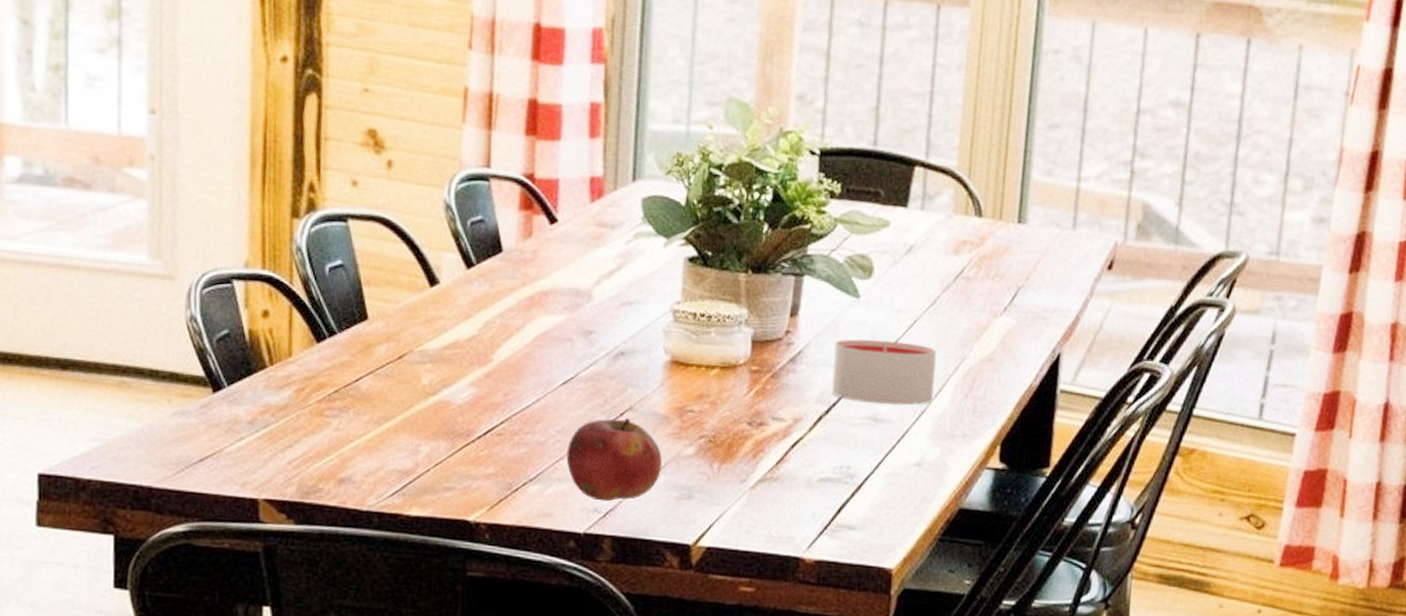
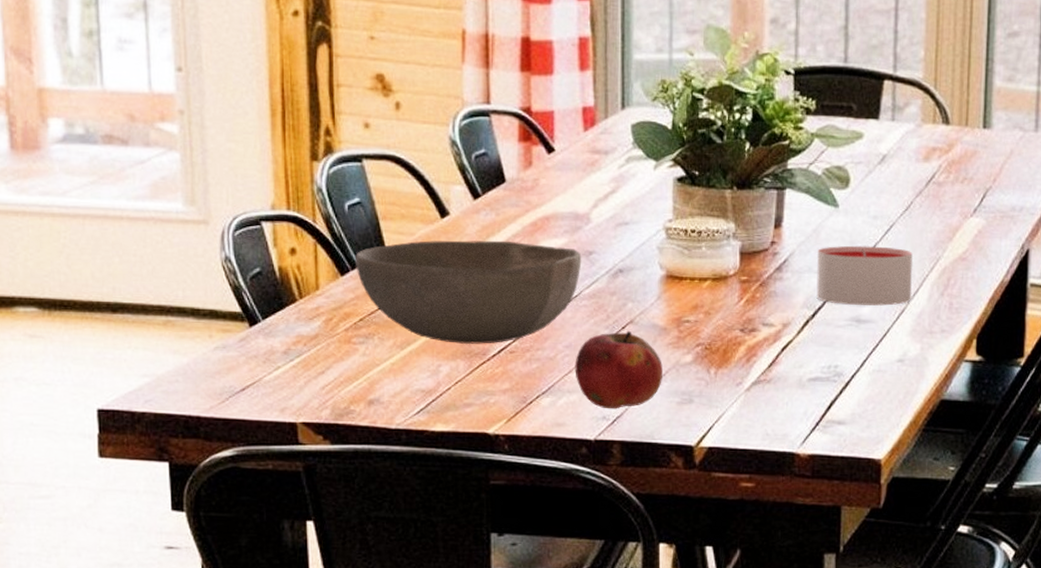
bowl: none [333,310,581,425] -> present [356,240,582,344]

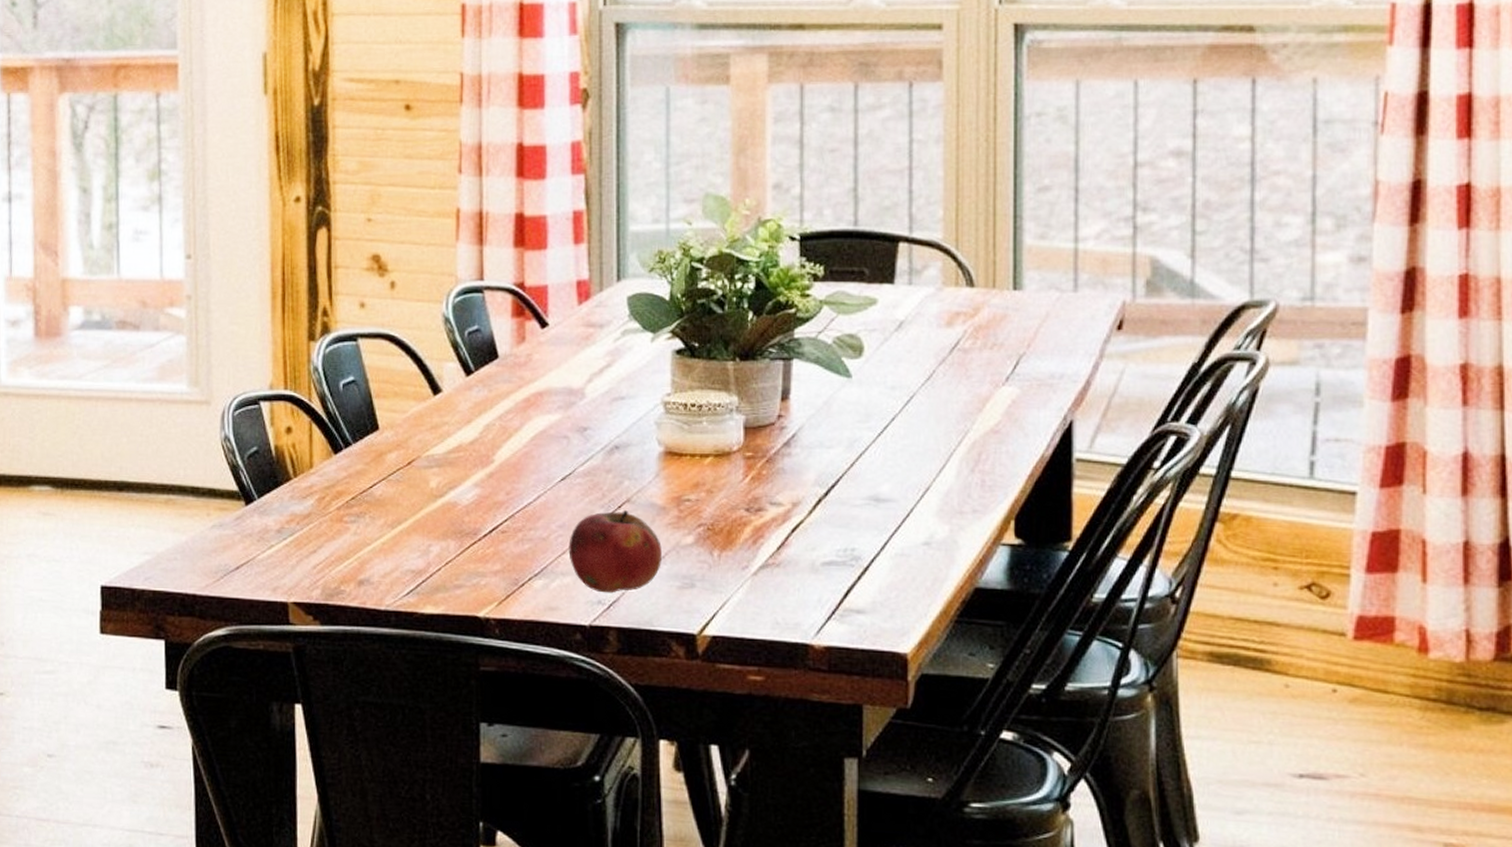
bowl: present [356,240,582,344] -> none [349,417,576,524]
candle: present [816,245,913,306] -> none [829,418,937,483]

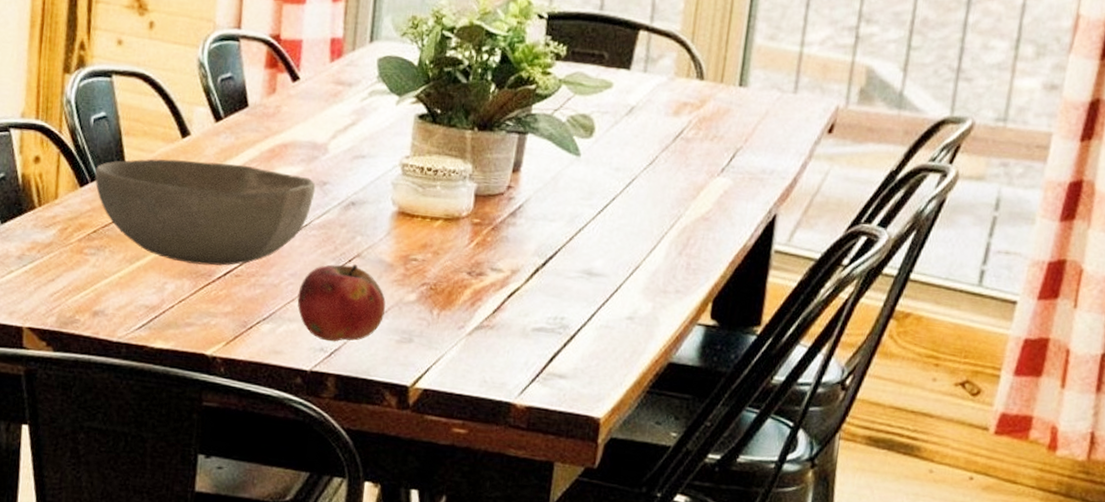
bowl: none [349,417,576,524] -> present [95,159,316,266]

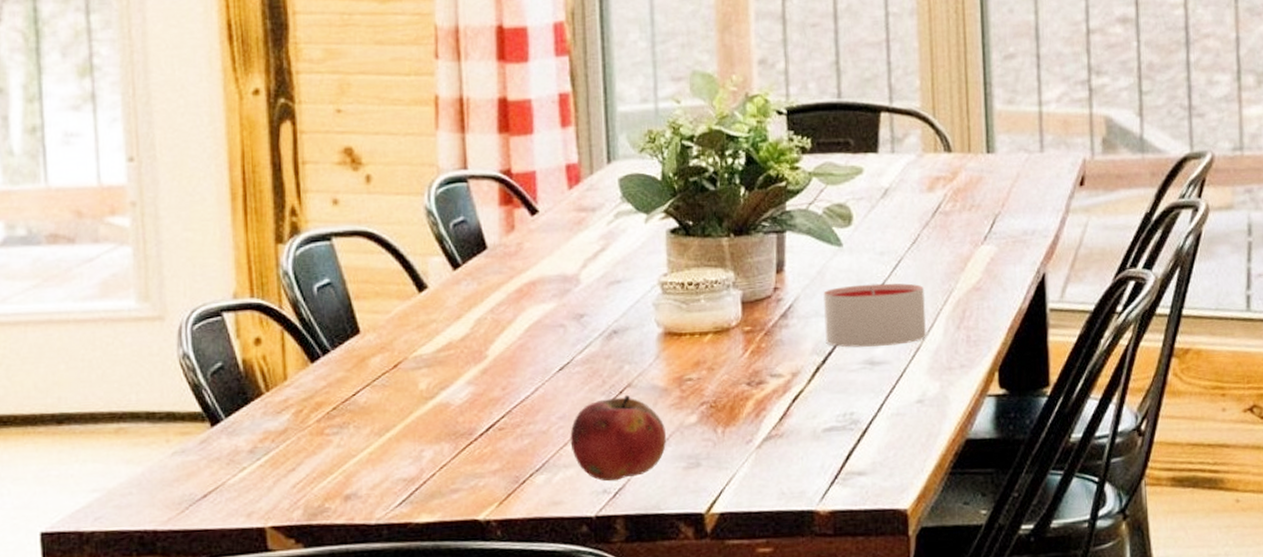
bowl: present [95,159,316,266] -> none [327,310,573,425]
candle: none [549,195,653,261] -> present [823,283,926,348]

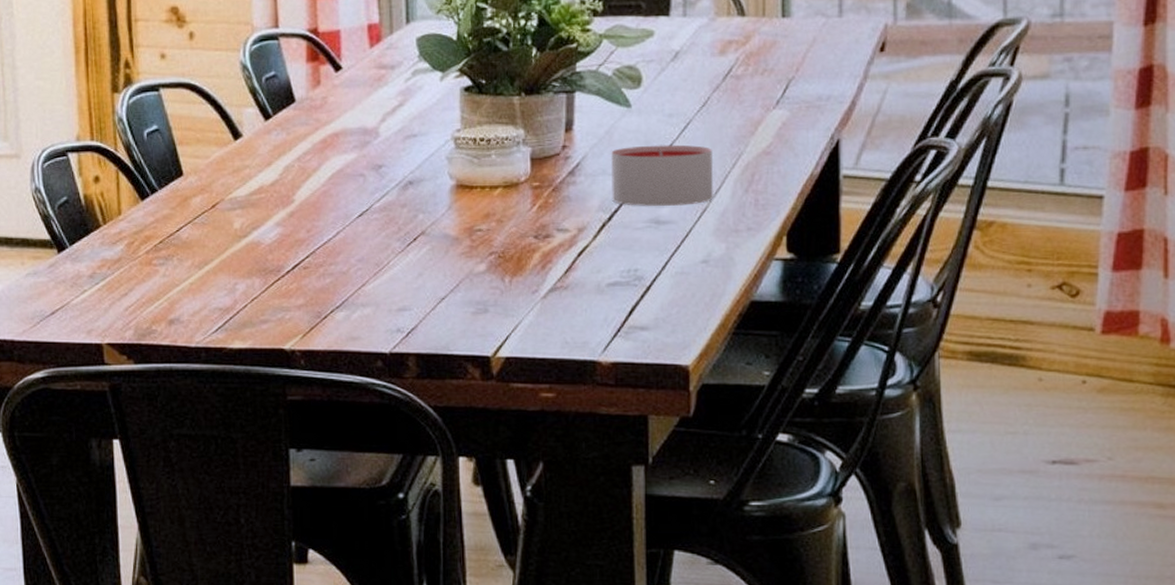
fruit: present [570,395,666,482] -> none [368,242,456,322]

